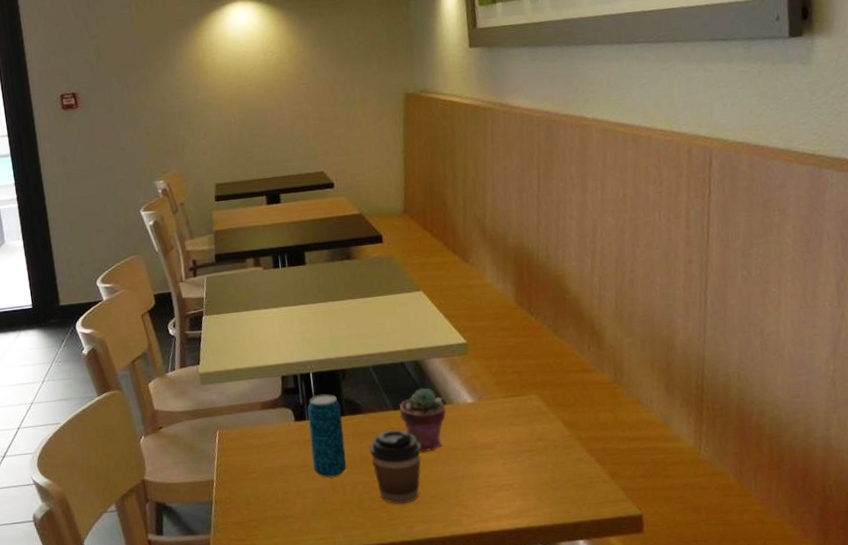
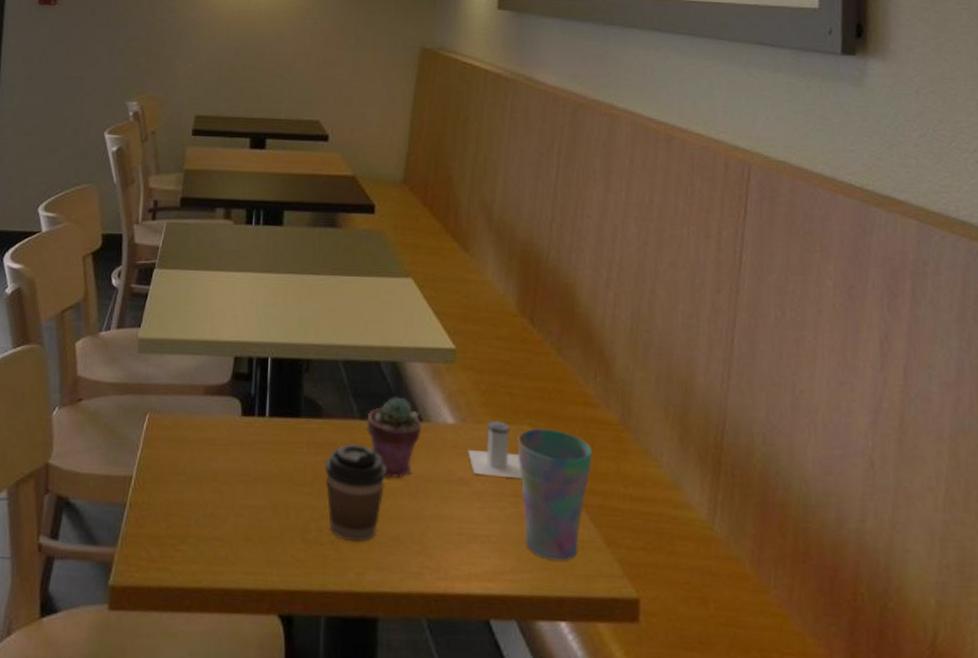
beverage can: present [307,393,347,479] -> none [255,386,299,496]
salt shaker: none [487,394,535,439] -> present [468,420,522,479]
cup: none [527,395,593,496] -> present [517,428,592,561]

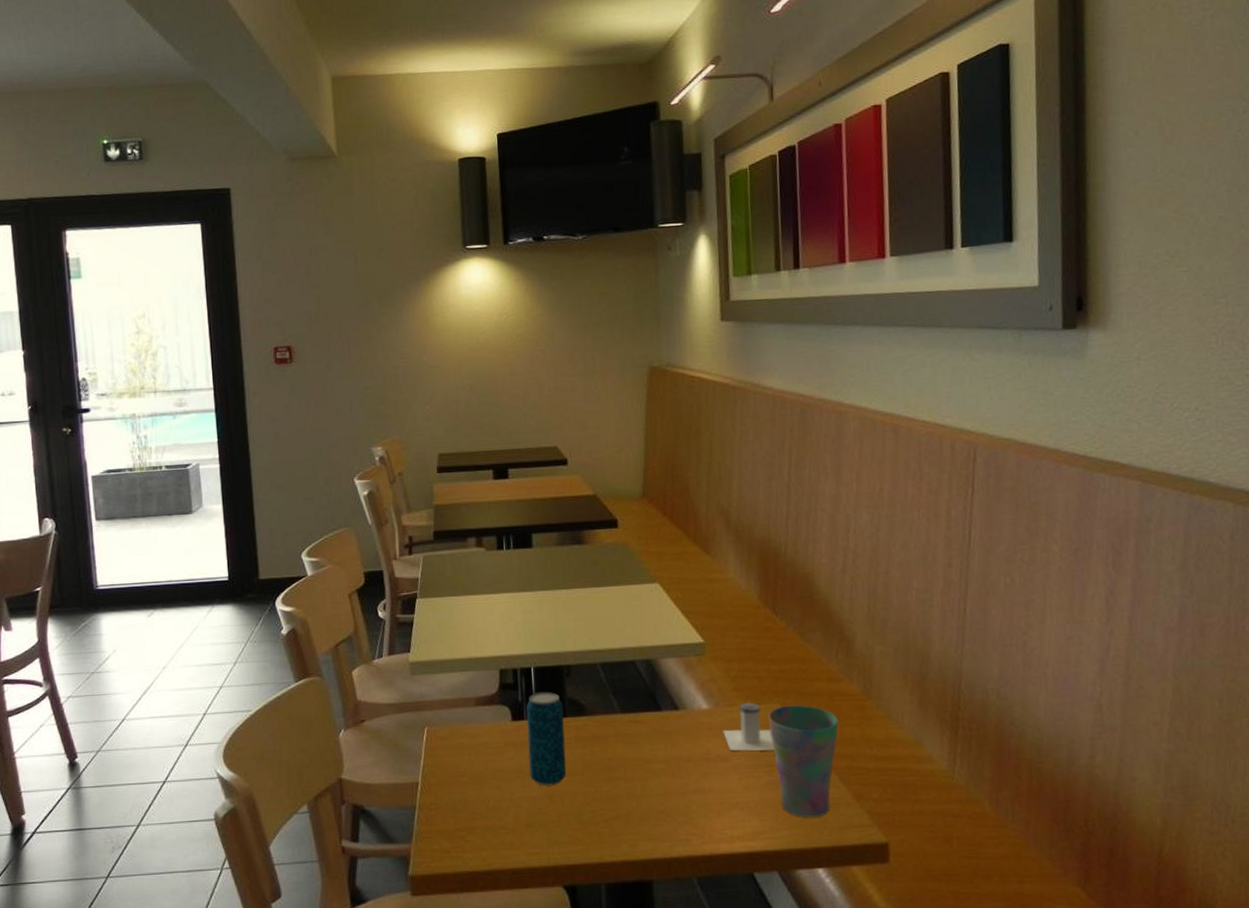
beverage can: none [255,386,299,496] -> present [526,691,567,786]
coffee cup: present [325,443,387,543] -> none [593,735,650,819]
potted succulent: present [367,396,422,479] -> none [627,690,679,762]

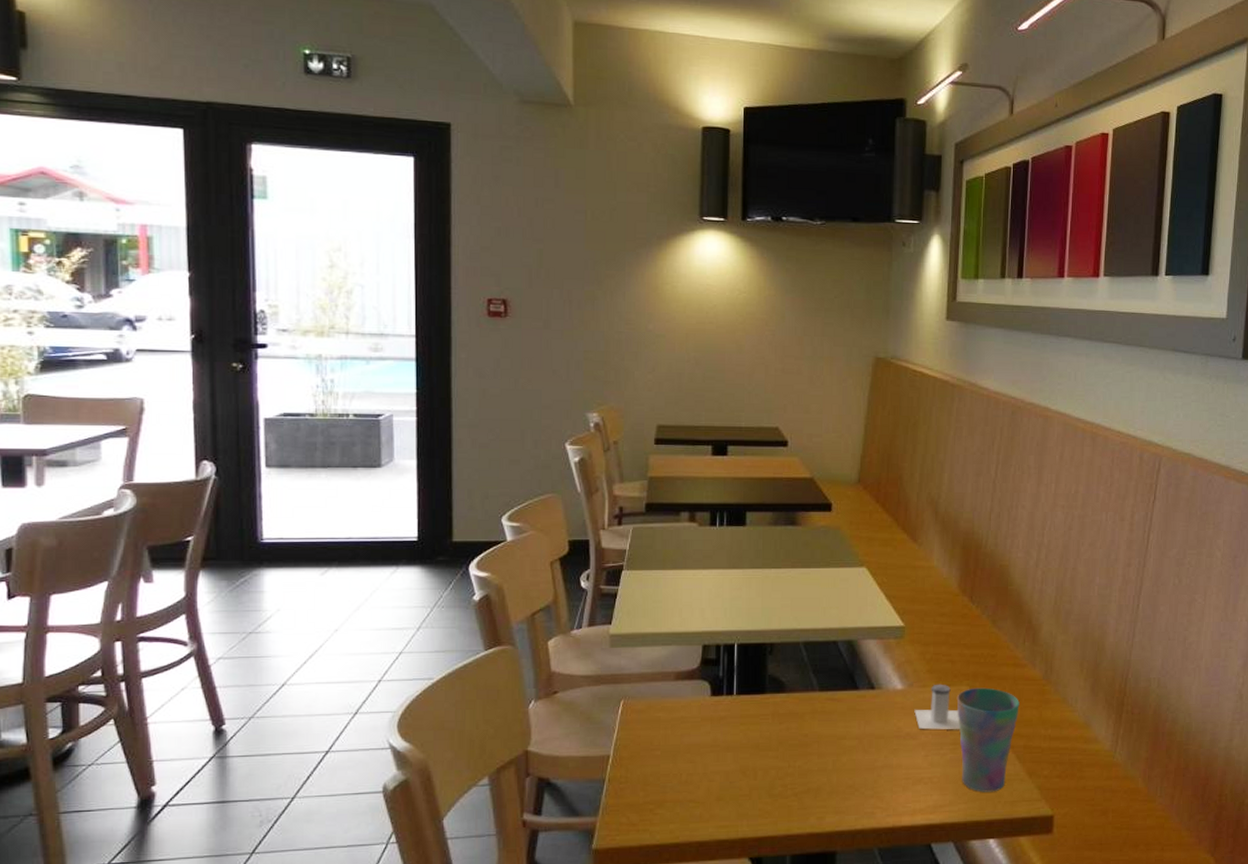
beverage can: present [526,691,567,786] -> none [725,668,764,761]

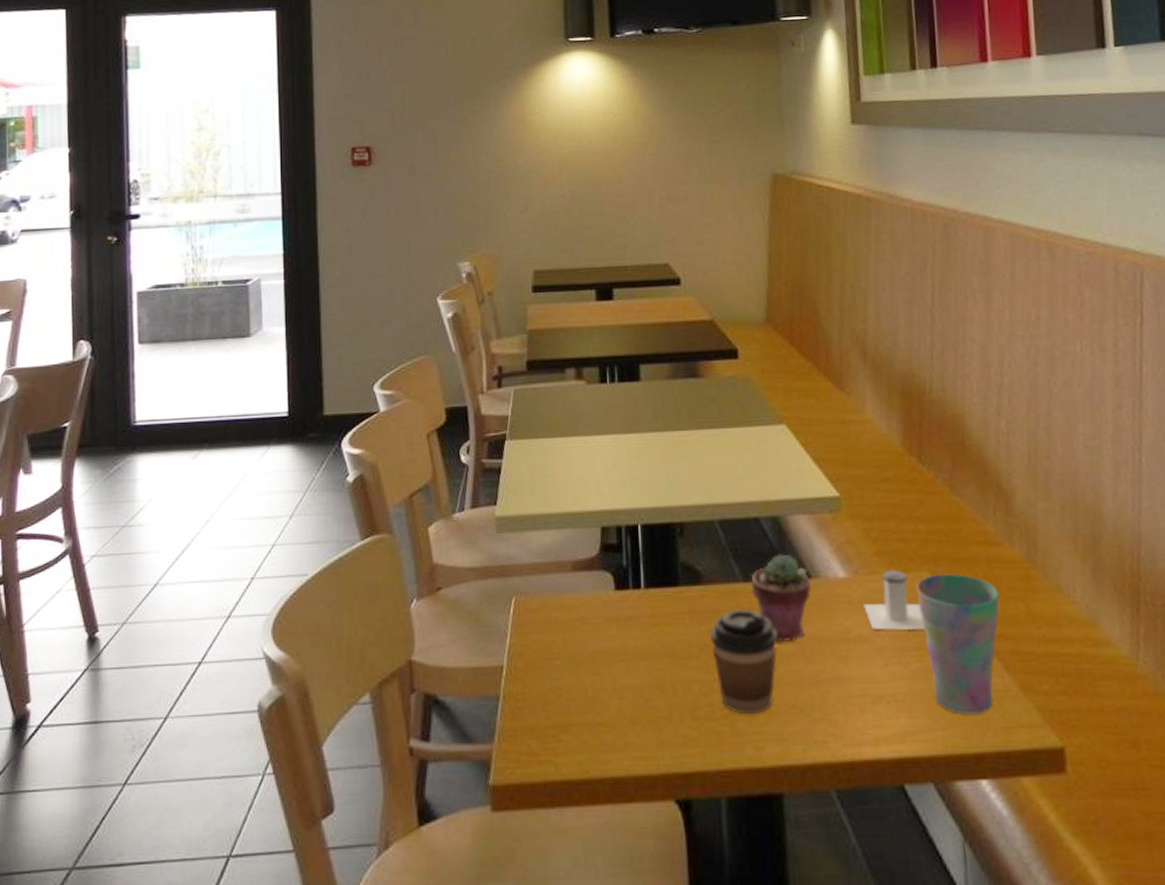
coffee cup: none [789,712,844,793] -> present [710,609,779,715]
potted succulent: none [825,670,874,739] -> present [751,554,811,643]

